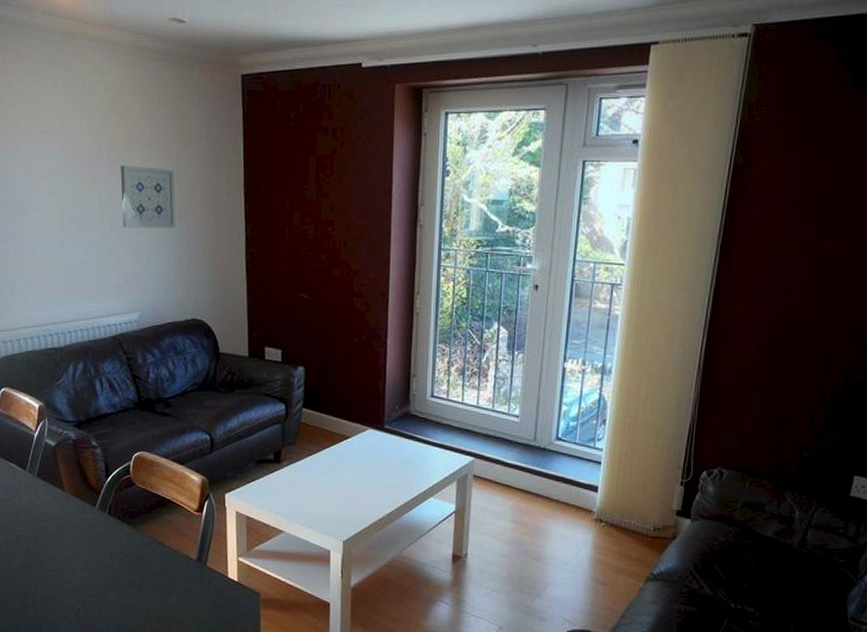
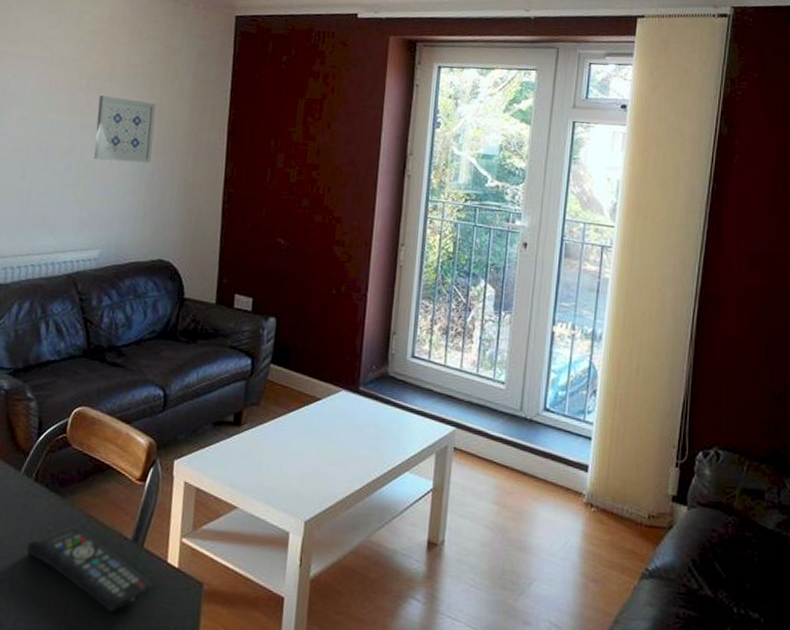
remote control: none [110,549,219,617] -> present [26,524,154,613]

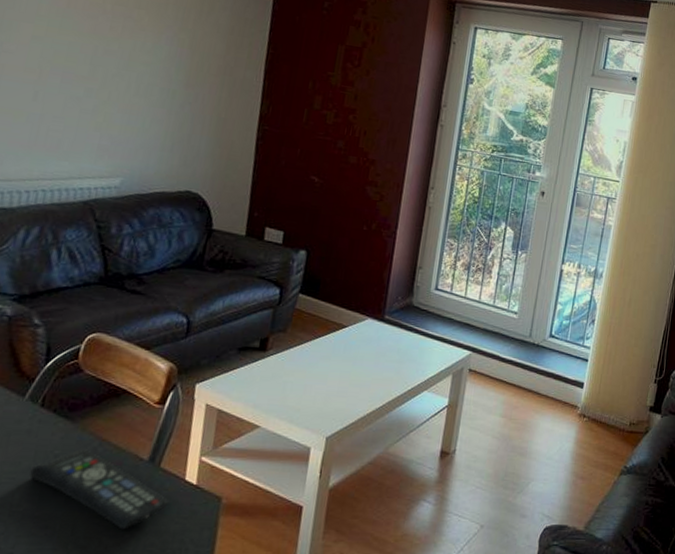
wall art: present [94,95,157,164] -> none [118,22,189,95]

